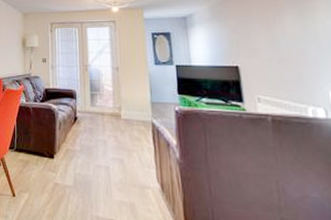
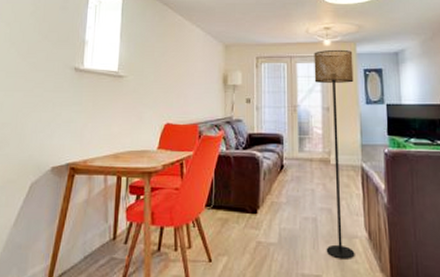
floor lamp: none [103,15,148,208] -> present [314,49,355,259]

